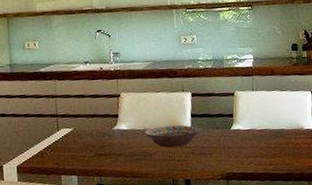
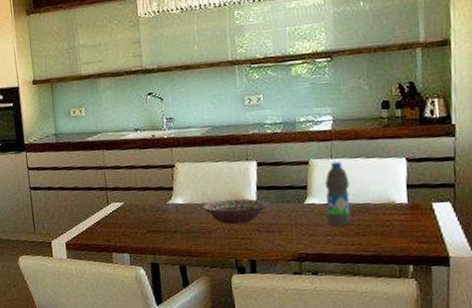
water bottle: none [248,93,269,149] -> present [325,161,351,226]

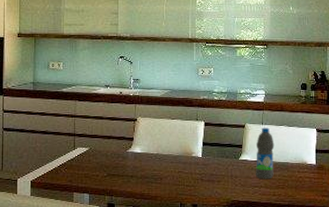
decorative bowl: present [202,198,269,225] -> none [157,152,212,173]

